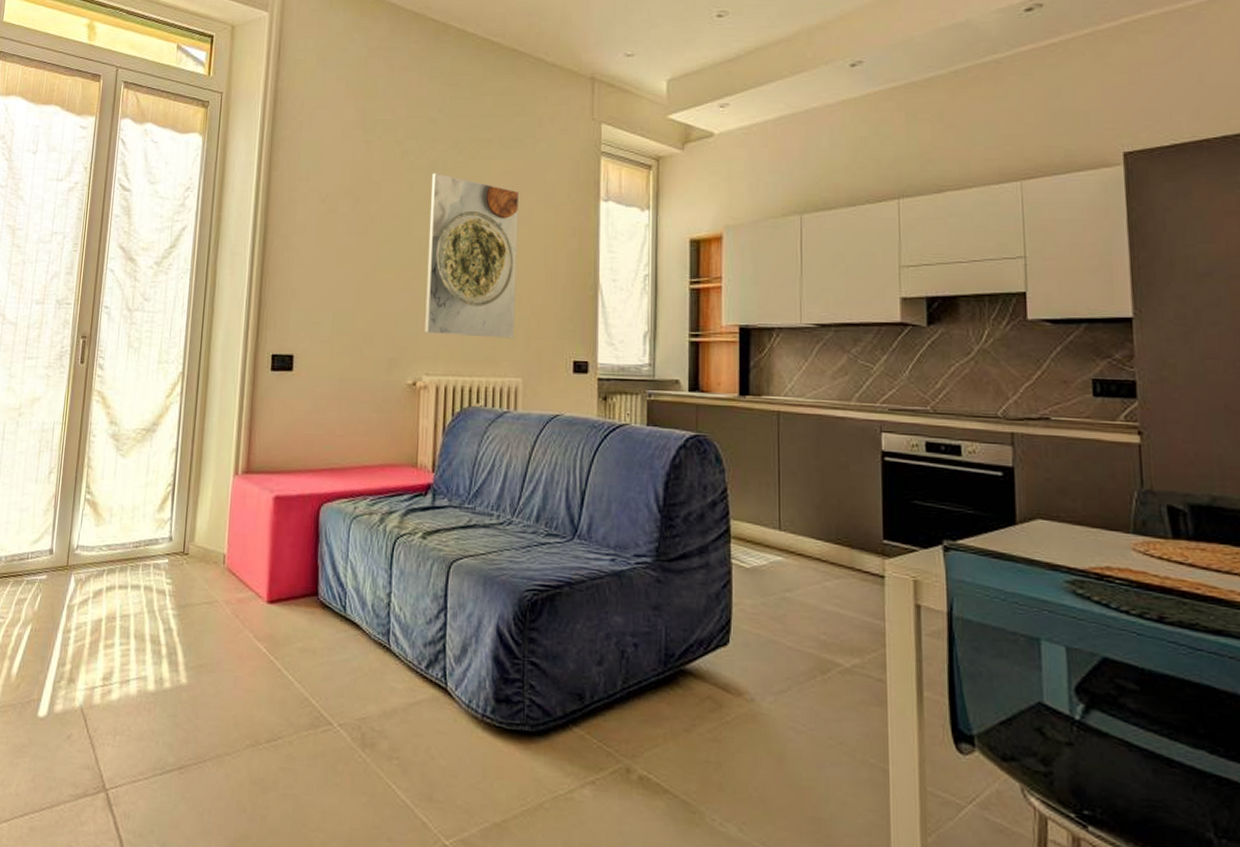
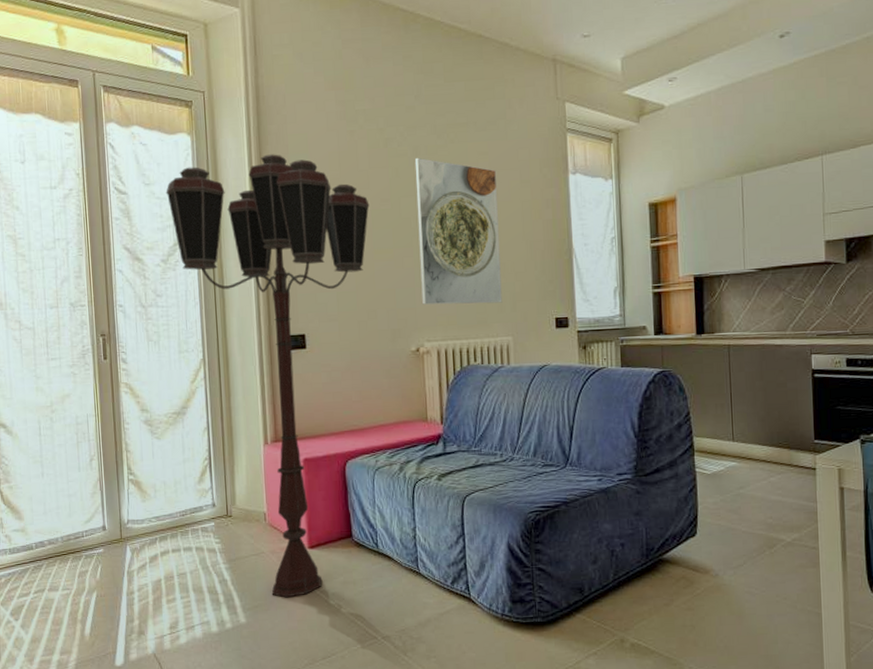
floor lamp: none [169,160,379,660] -> present [166,154,370,598]

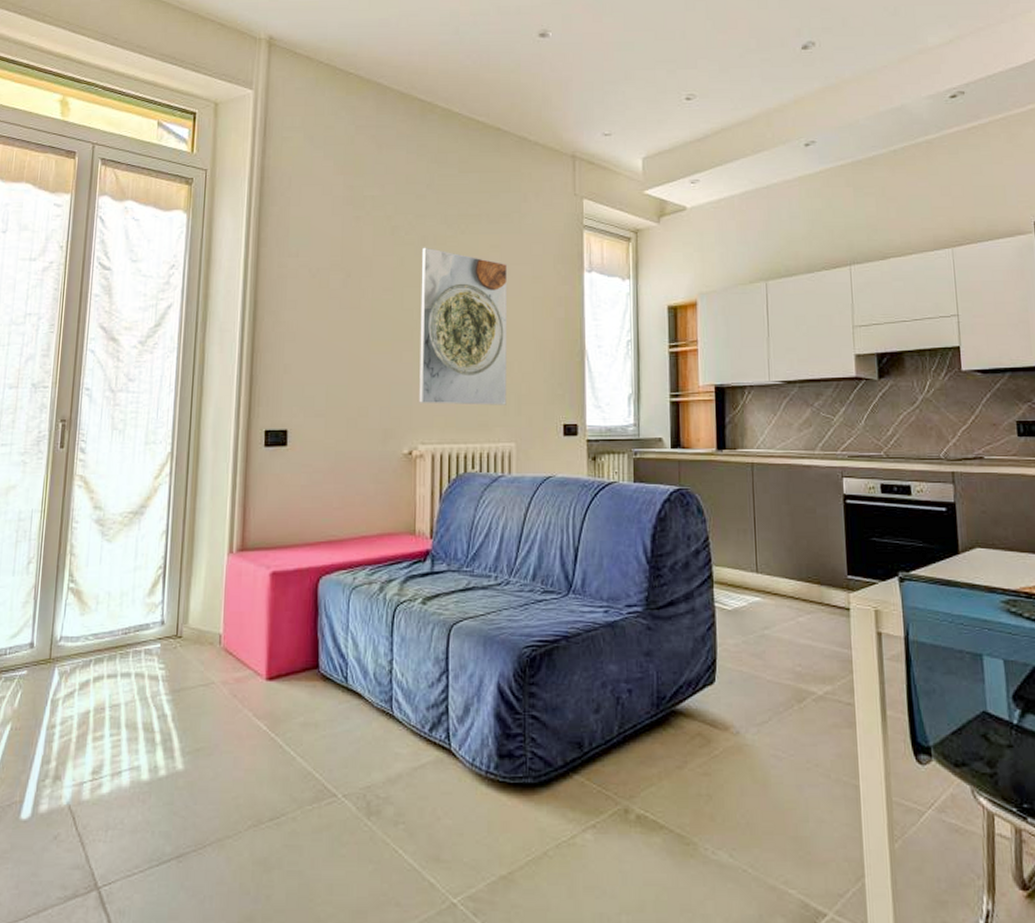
floor lamp: present [166,154,370,598] -> none [153,236,370,741]

